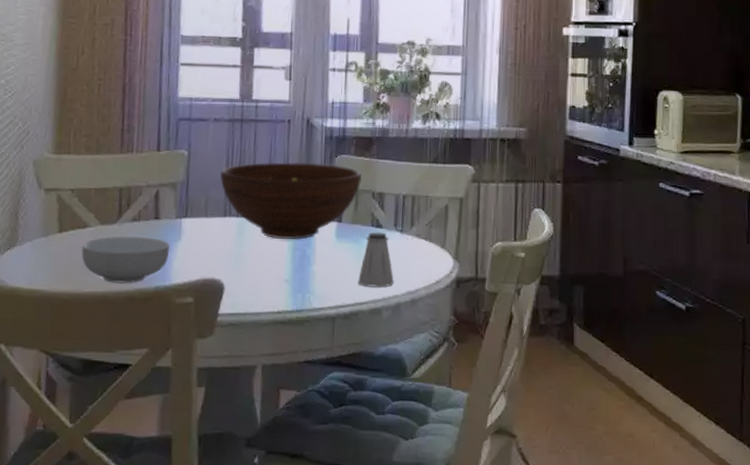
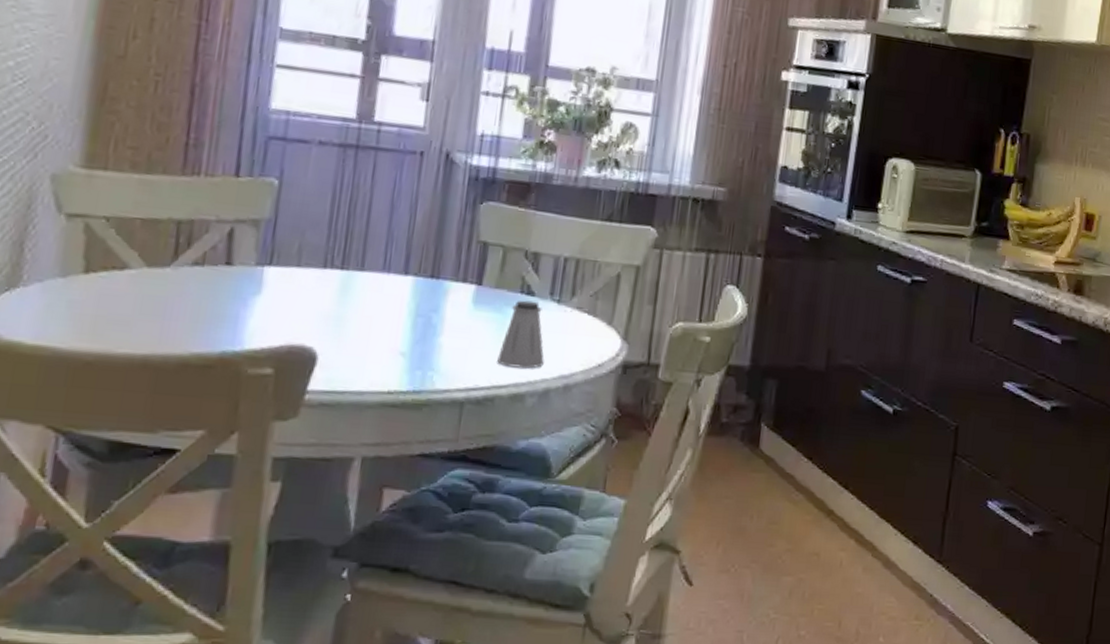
cereal bowl: present [81,236,169,283] -> none [115,283,244,346]
fruit bowl: present [220,162,362,239] -> none [321,202,513,303]

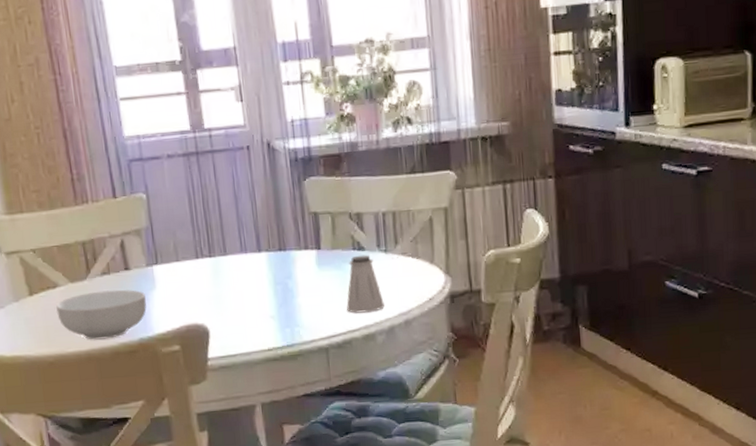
cereal bowl: none [115,283,244,346] -> present [56,289,147,340]

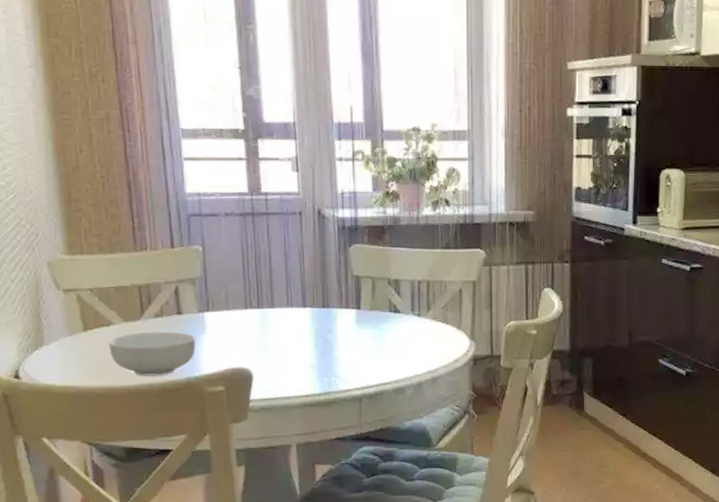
saltshaker: present [346,255,385,313] -> none [380,317,414,368]

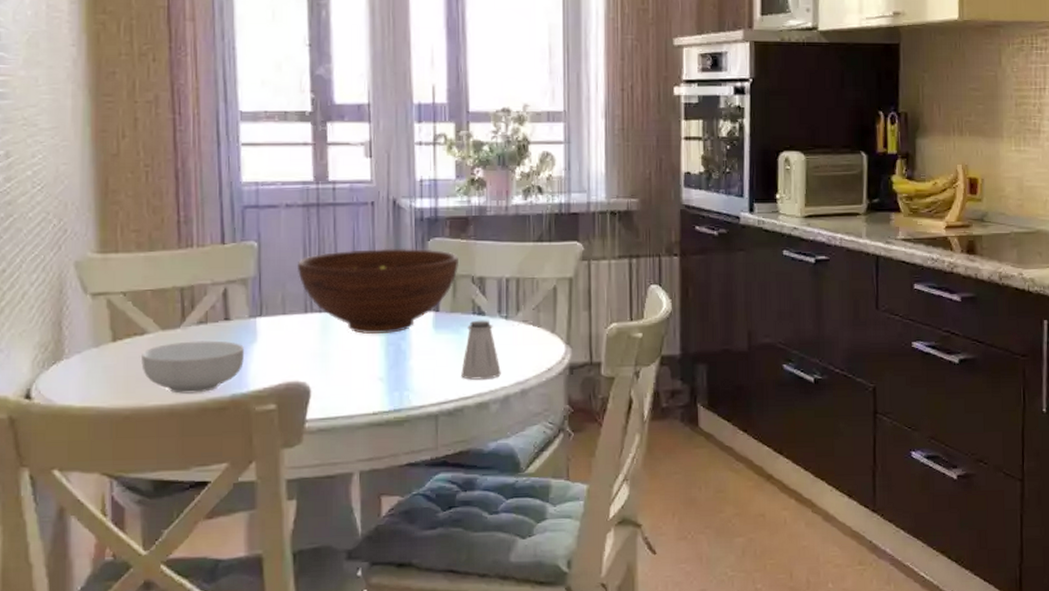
fruit bowl: none [238,253,376,327] -> present [298,248,458,334]
saltshaker: none [380,317,414,368] -> present [461,320,501,380]

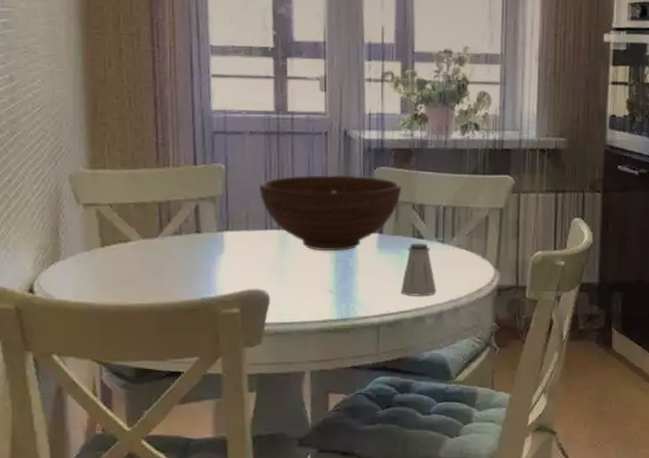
cereal bowl: present [141,341,244,394] -> none [126,250,212,295]

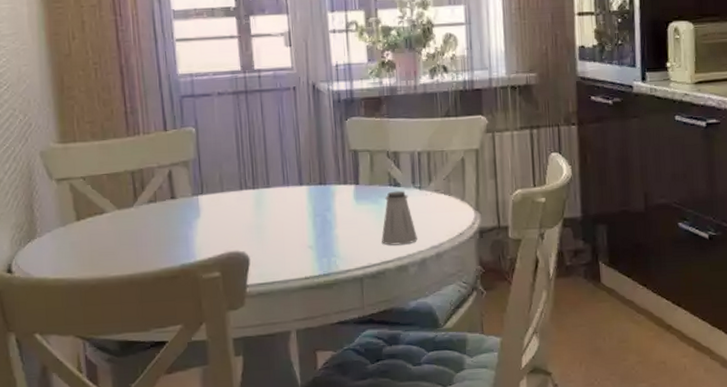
fruit bowl: present [260,174,401,251] -> none [232,127,374,207]

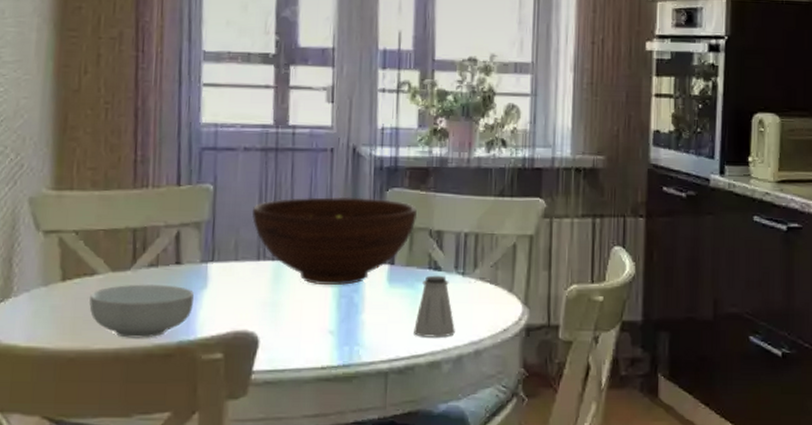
cereal bowl: none [102,217,190,265] -> present [89,284,194,338]
fruit bowl: none [232,127,374,207] -> present [252,196,417,285]

